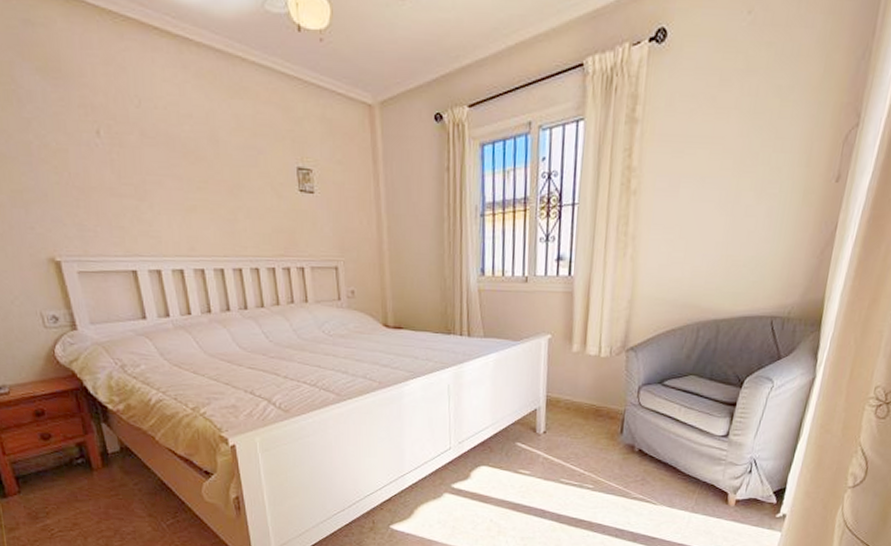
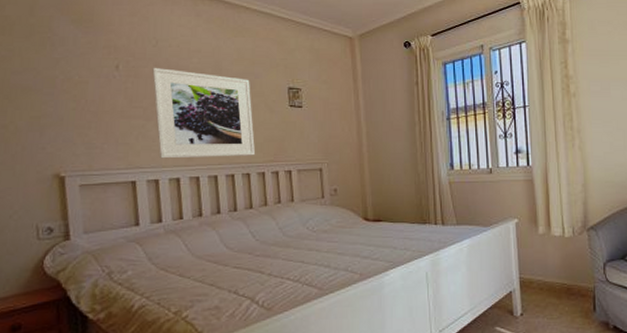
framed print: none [138,134,264,248] -> present [152,67,256,159]

